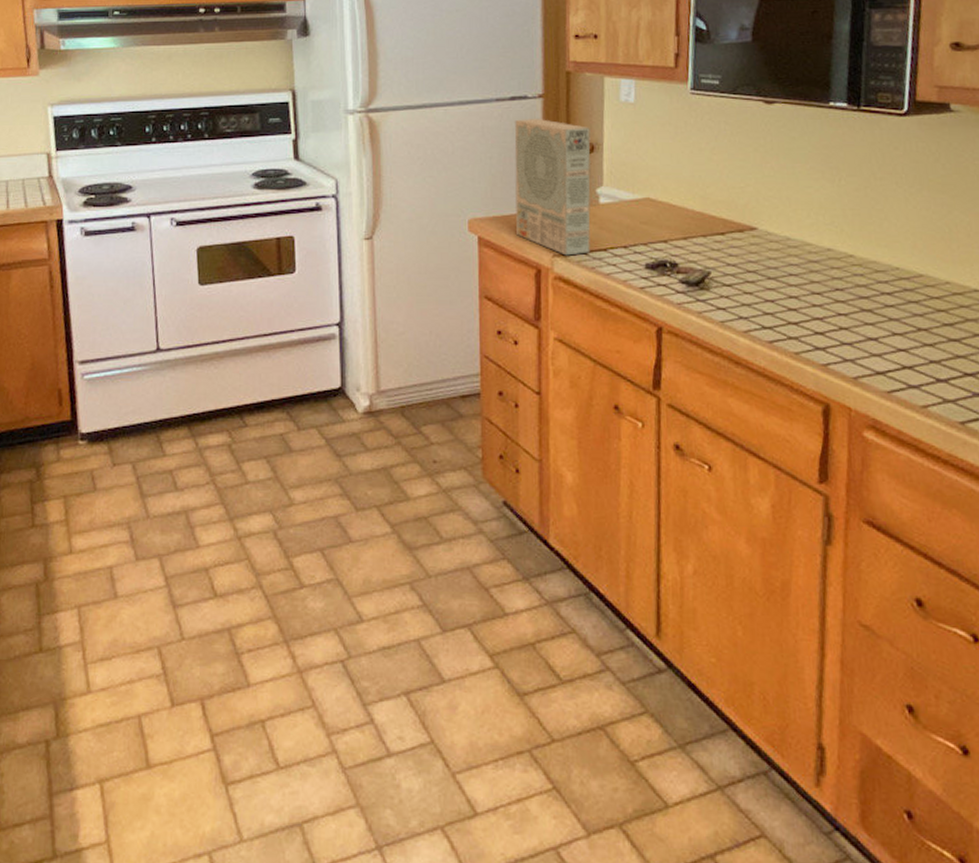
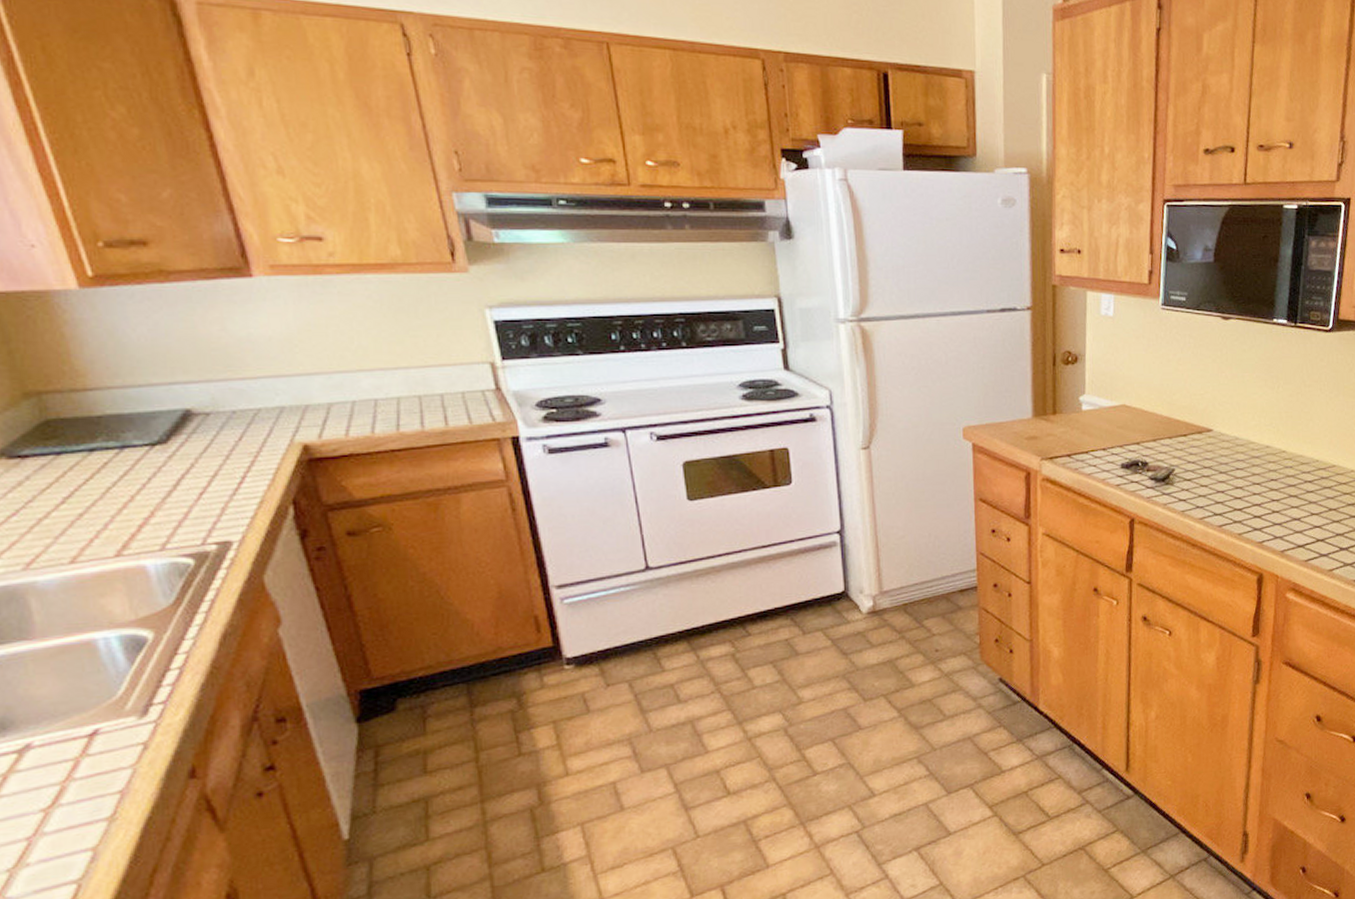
cereal box: present [515,119,591,256] -> none [1005,330,1075,459]

